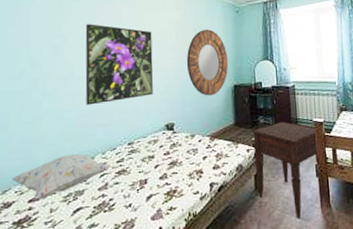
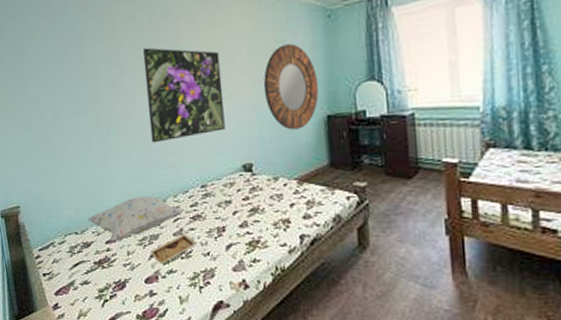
tray: none [74,188,120,219] -> present [150,234,197,264]
nightstand: present [253,122,317,219] -> none [354,162,448,285]

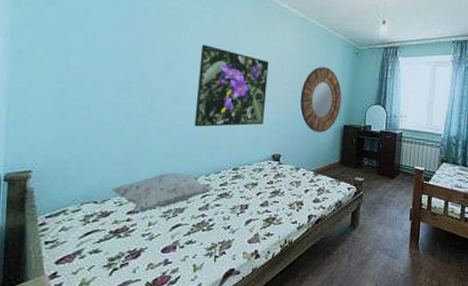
tray: present [150,234,197,264] -> none [172,209,220,235]

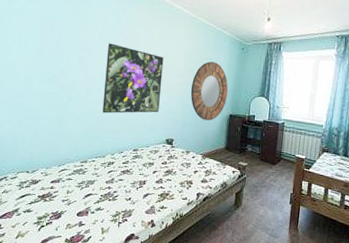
decorative pillow: present [111,173,215,213] -> none [39,151,119,183]

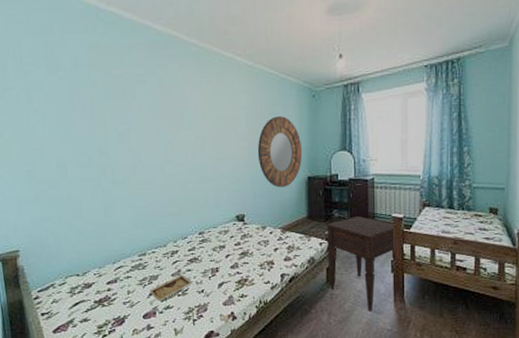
tray: none [85,182,123,203] -> present [149,274,193,301]
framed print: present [102,43,164,114] -> none [151,109,223,194]
nightstand: none [236,153,298,234] -> present [326,216,396,311]

